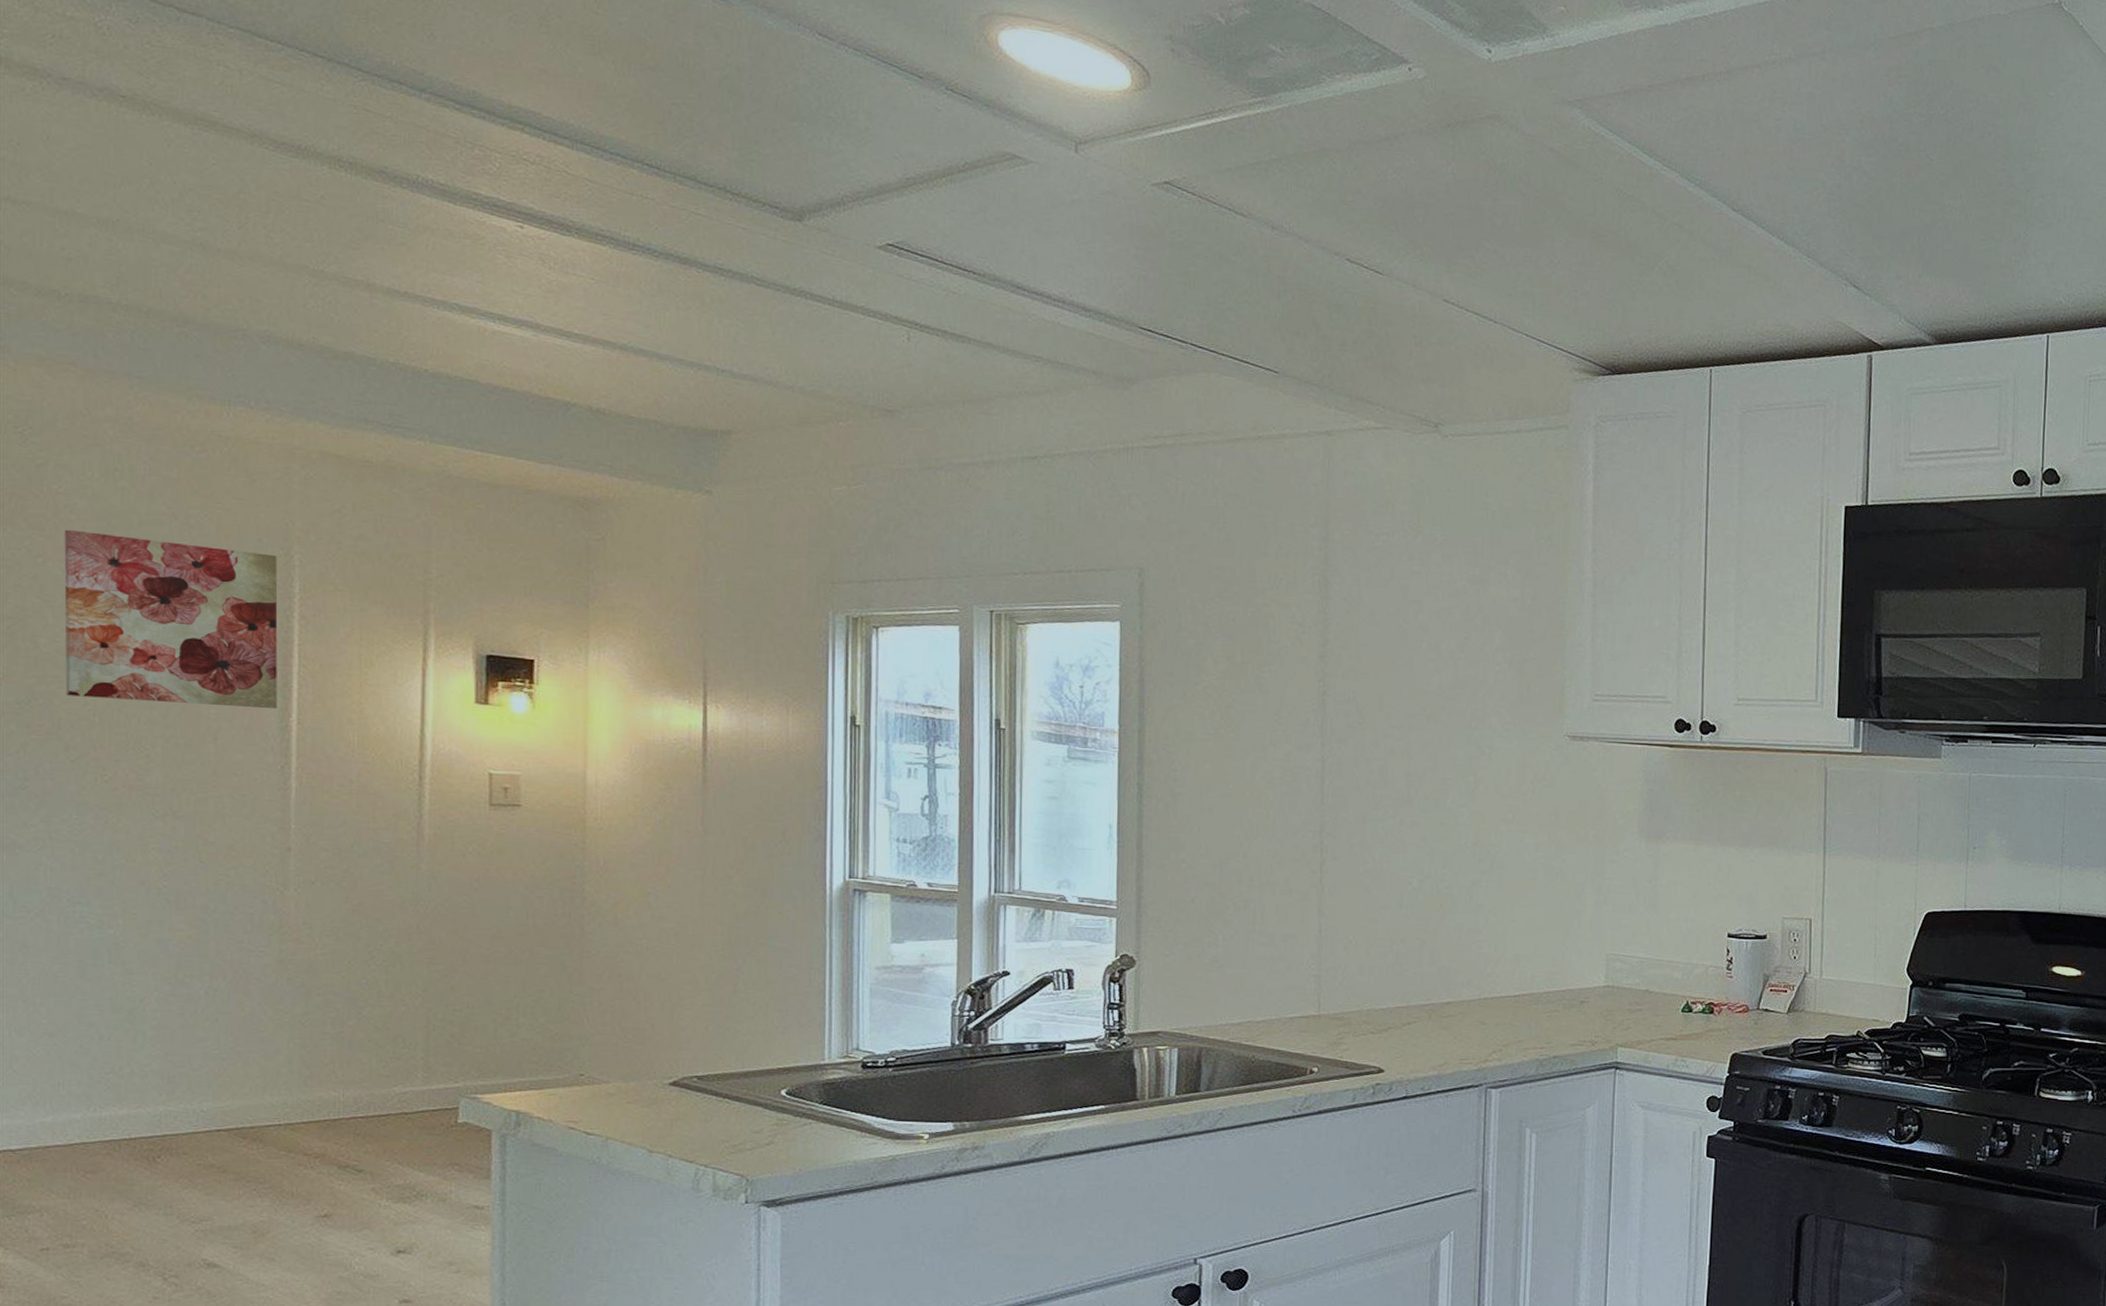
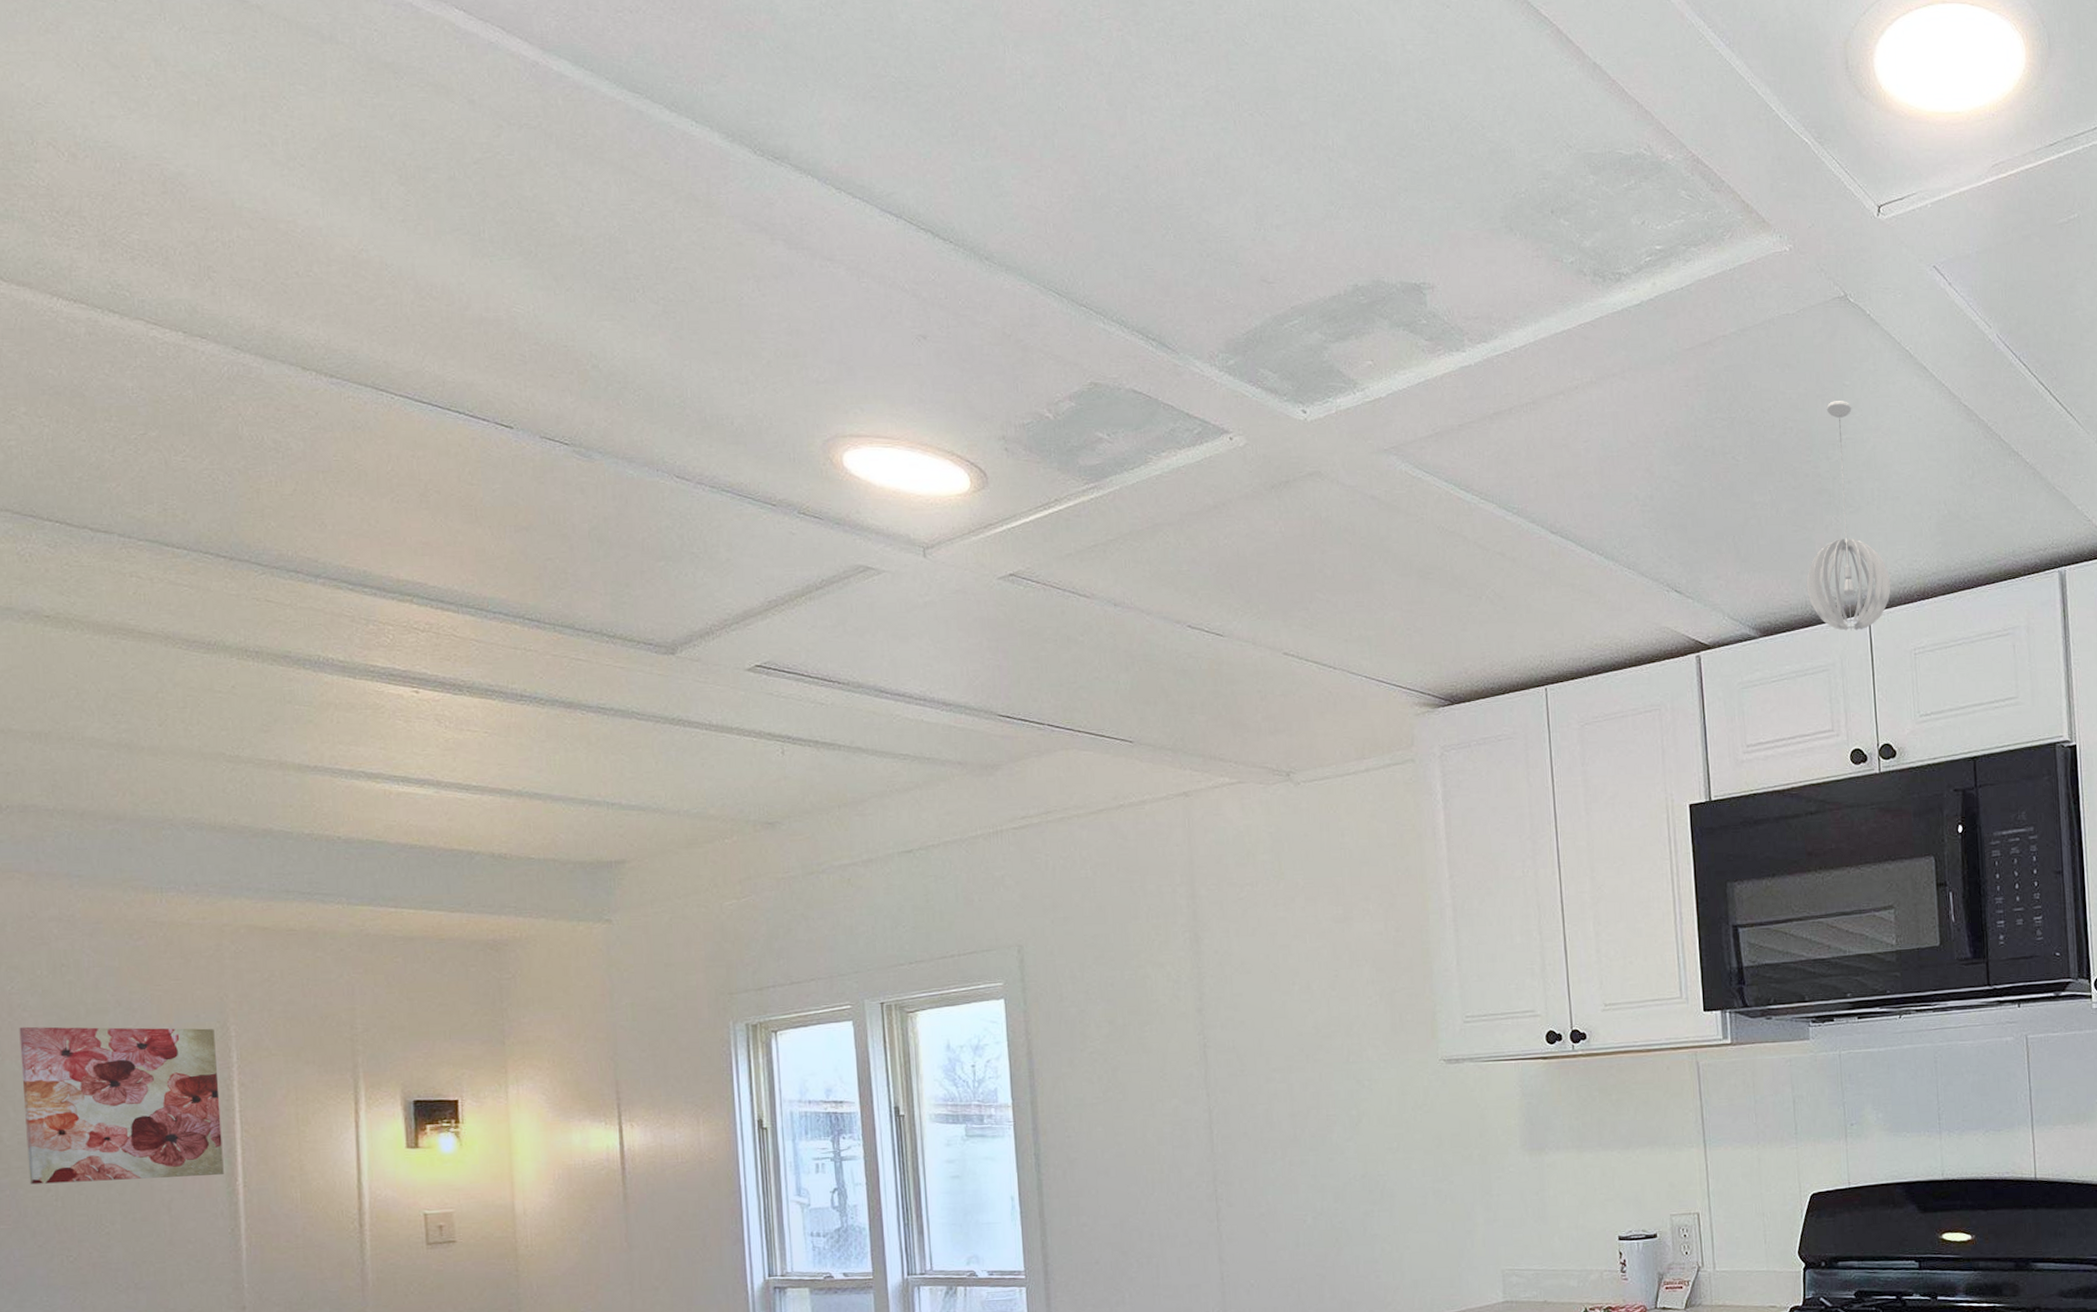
pendant light: none [1987,110,2074,350] -> present [1806,401,1891,631]

